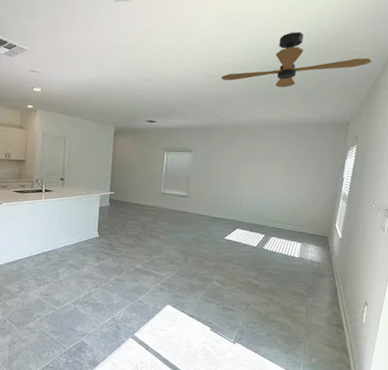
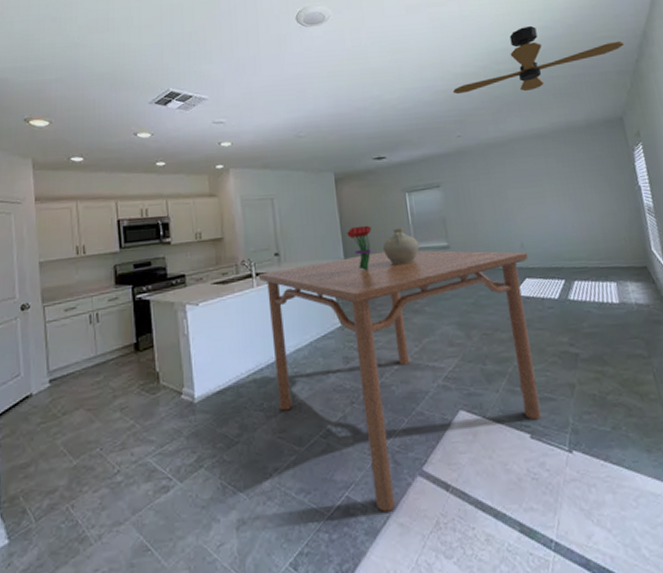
dining table: none [46,190,243,354] -> present [258,250,542,512]
bouquet: none [115,169,134,202] -> present [347,225,372,270]
ceramic jug: none [138,176,167,203] -> present [382,228,420,264]

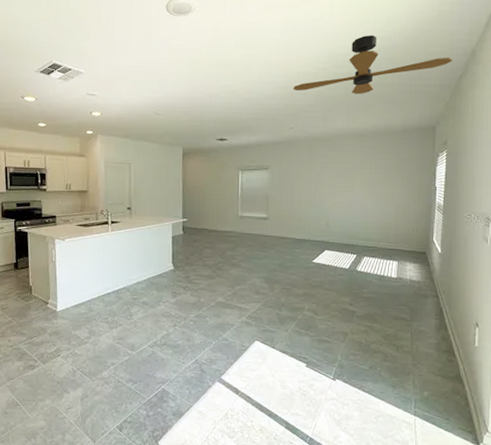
dining table: present [258,250,542,512] -> none [112,216,330,403]
bouquet: present [347,225,372,270] -> none [187,193,207,229]
ceramic jug: present [382,228,420,264] -> none [214,199,244,227]

